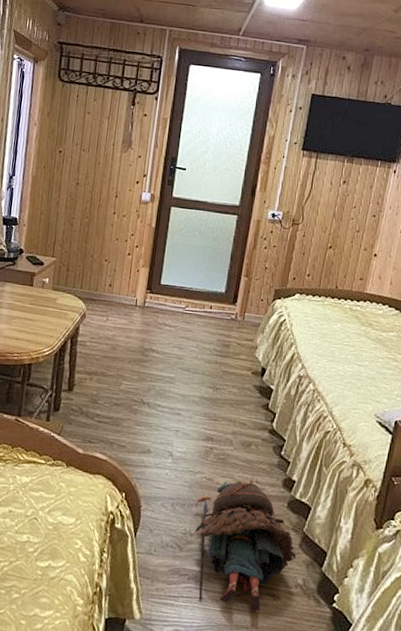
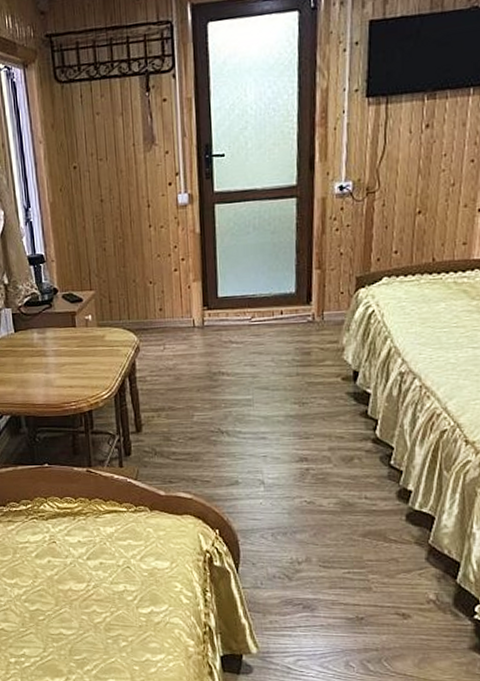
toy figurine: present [195,479,296,612] -> none [298,496,423,633]

